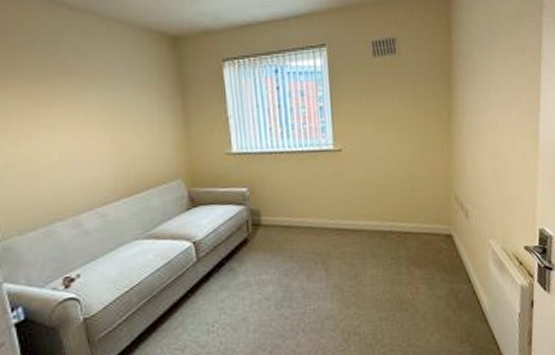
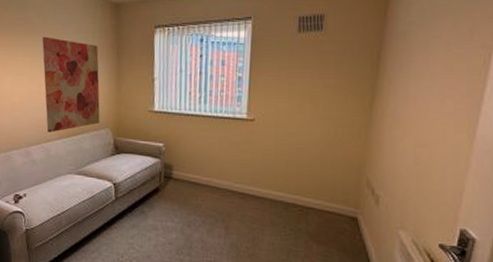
wall art: none [83,79,168,194] -> present [42,36,100,132]

